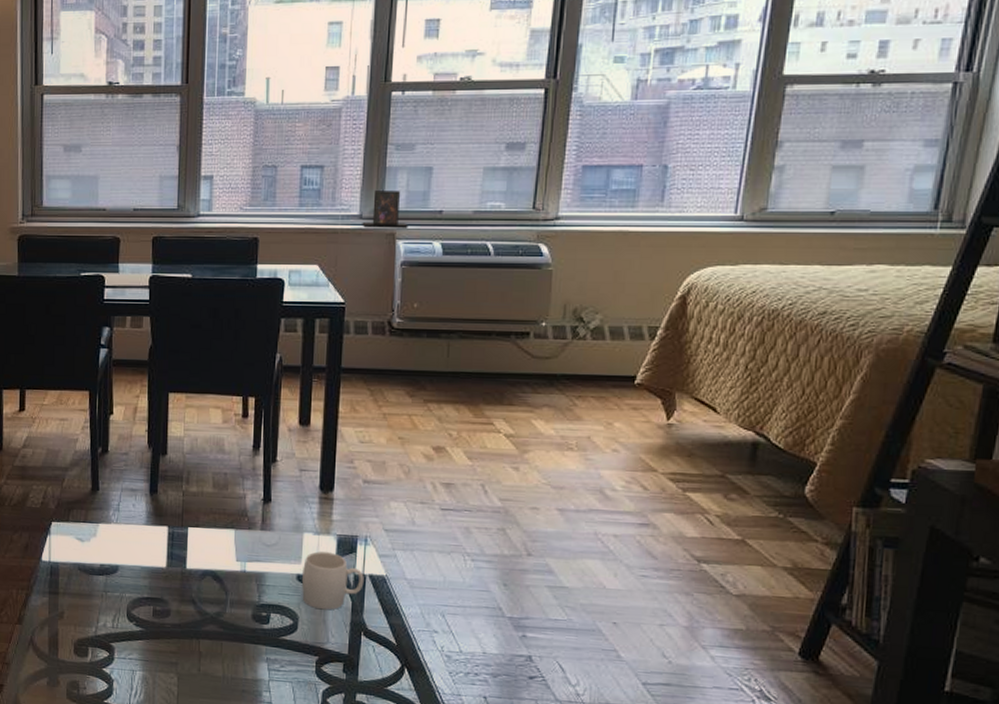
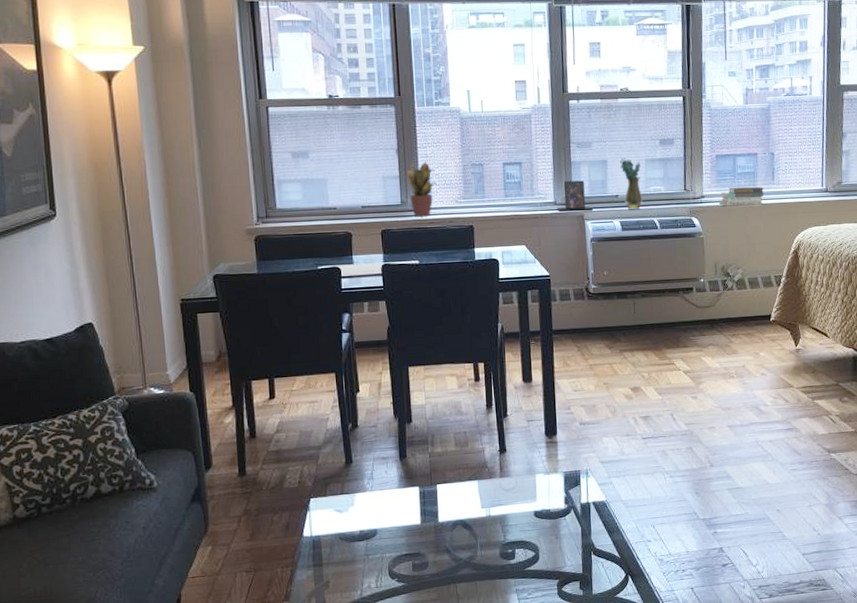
potted plant: none [186,158,220,225] -> present [407,160,437,217]
mug: present [301,551,364,610] -> none [538,488,589,539]
vase: none [449,163,477,230] -> present [620,157,643,210]
books: none [578,208,646,234] -> present [718,186,764,207]

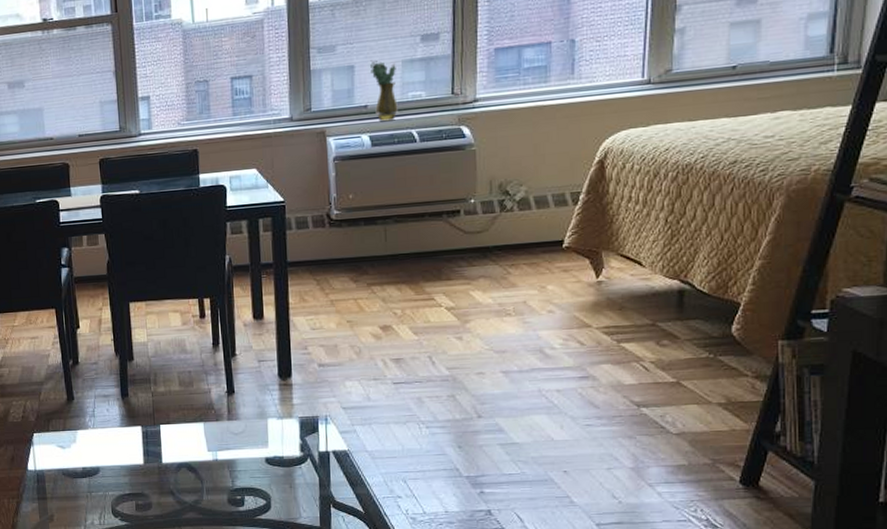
potted plant: present [407,160,437,217] -> none [125,81,157,144]
photo frame: present [557,180,593,213] -> none [293,91,337,130]
books: present [718,186,764,207] -> none [496,83,559,111]

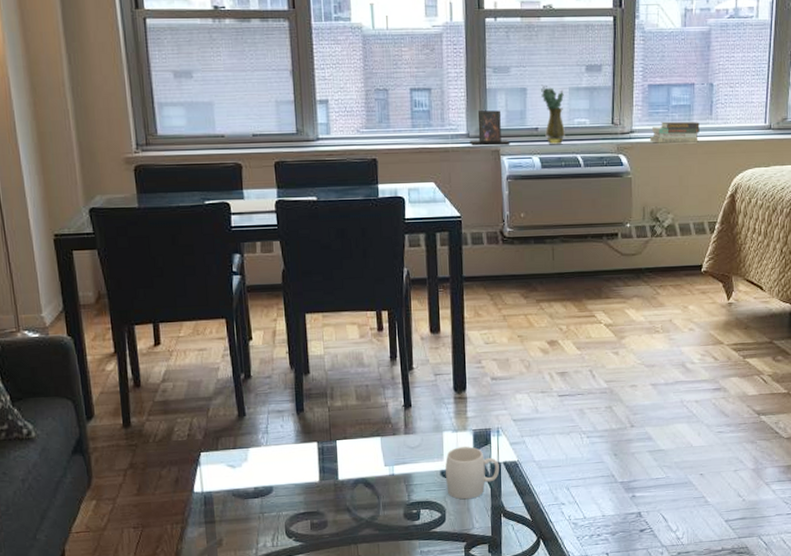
mug: none [269,434,328,488] -> present [445,446,500,500]
photo frame: none [293,91,337,130] -> present [470,110,510,146]
books: none [496,83,559,111] -> present [649,121,700,144]

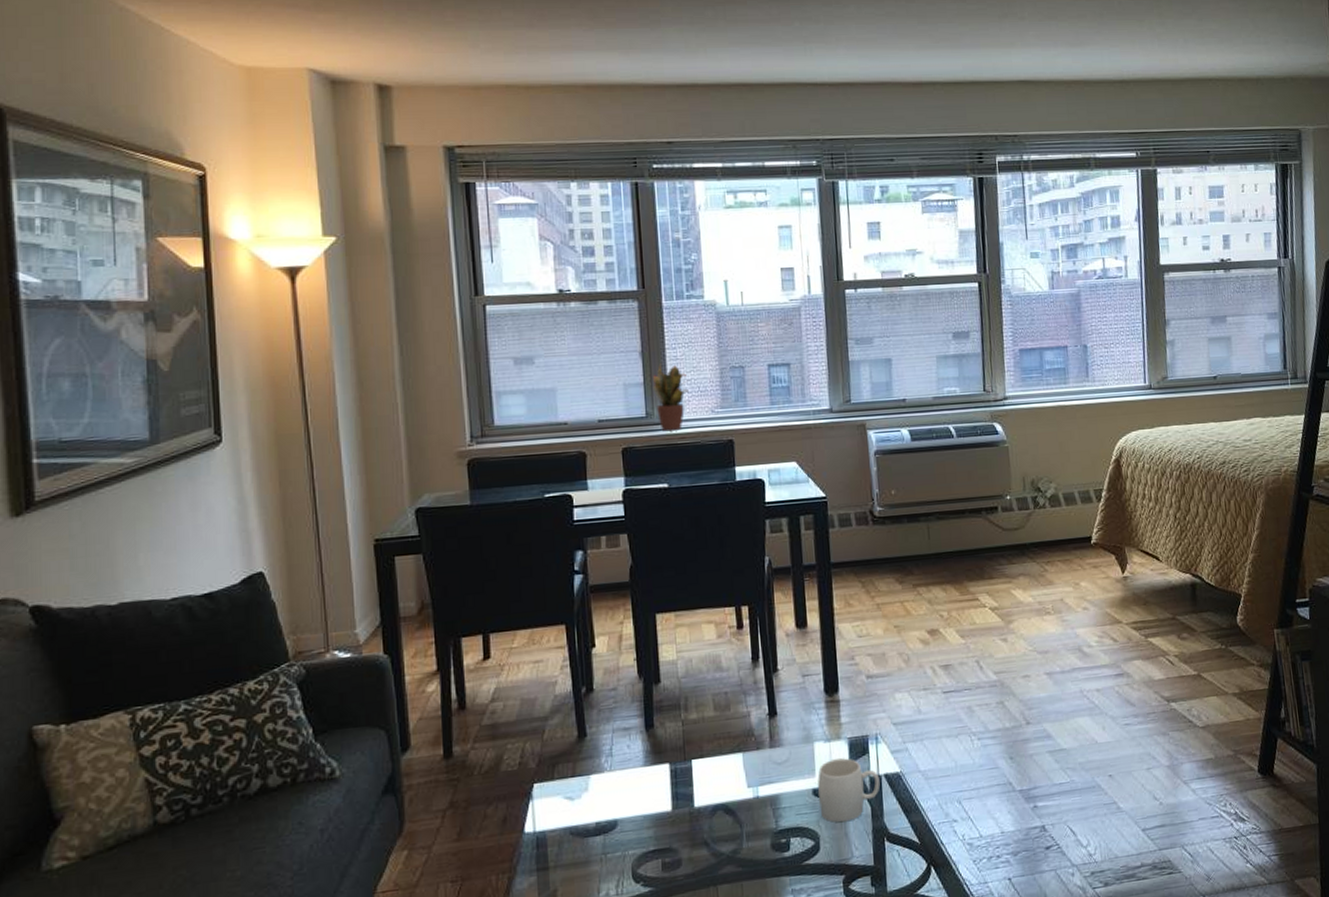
potted plant: none [302,83,336,148] -> present [653,364,689,432]
photo frame: present [470,110,510,146] -> none [833,383,877,421]
vase: present [541,84,565,145] -> none [906,354,935,416]
books: present [649,121,700,144] -> none [1024,384,1077,409]

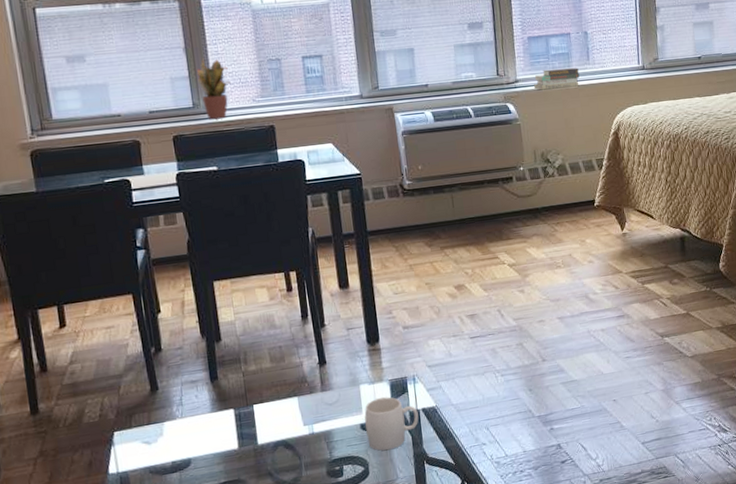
books: none [1024,384,1077,409] -> present [533,67,580,90]

